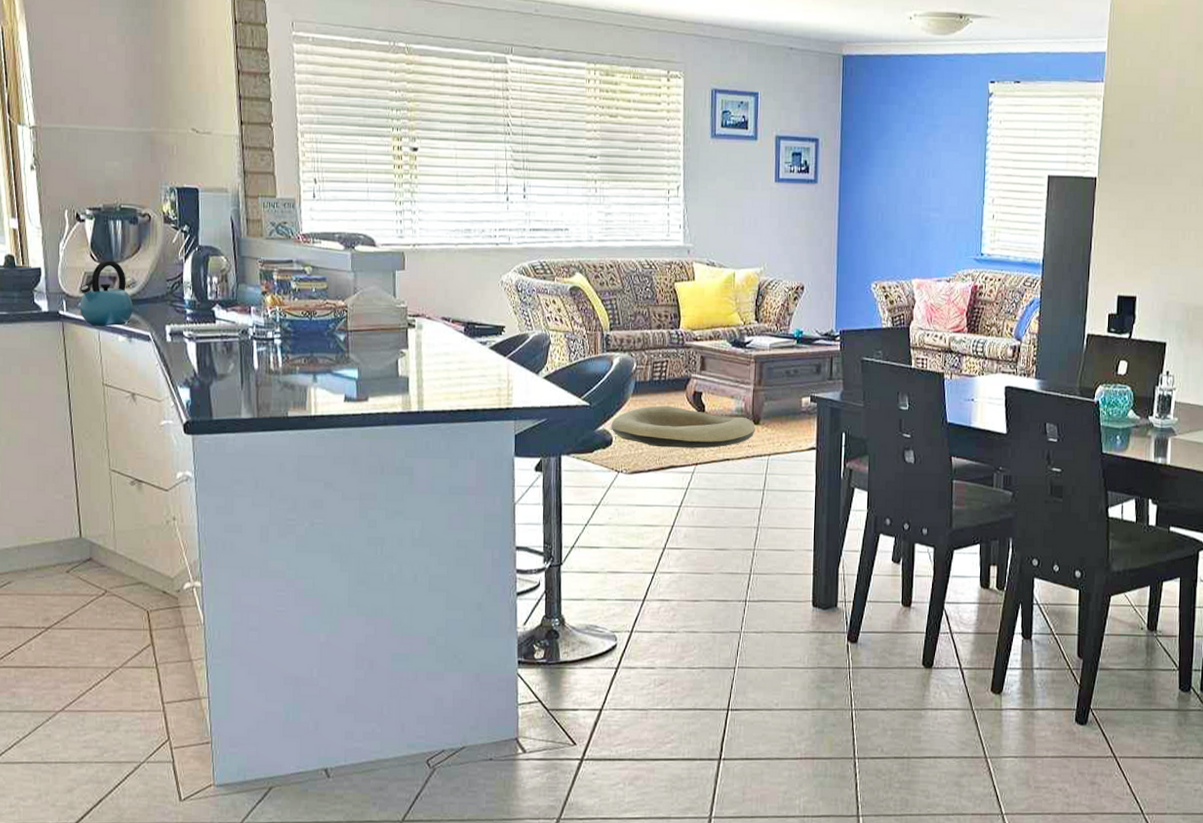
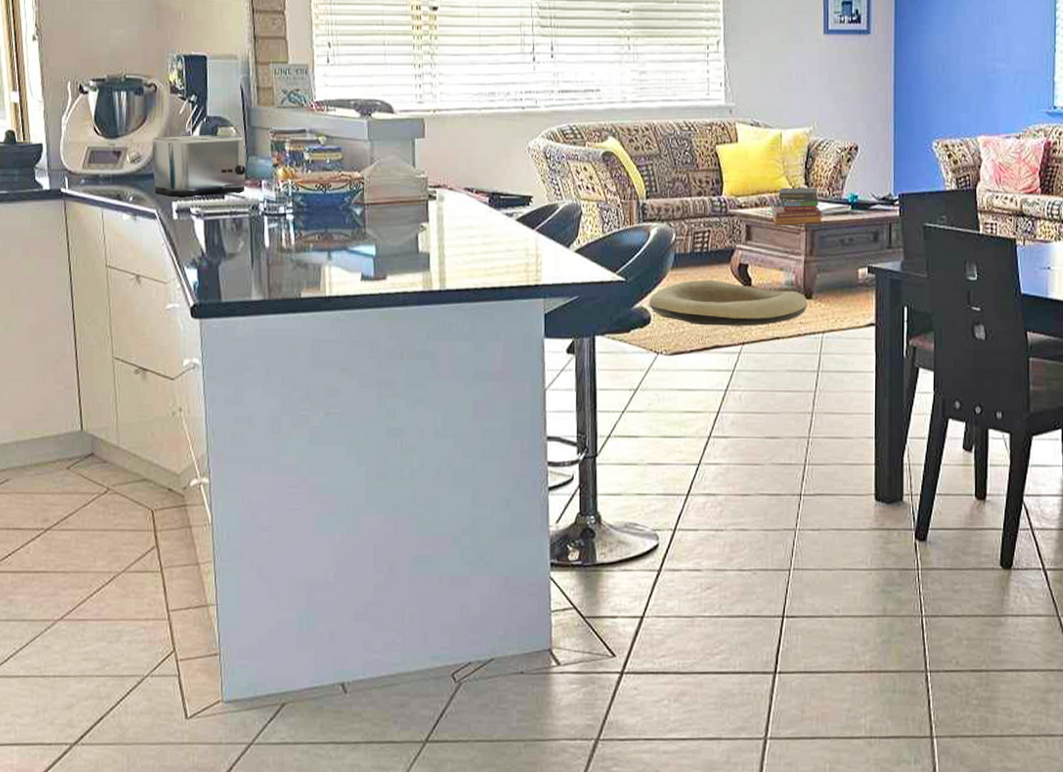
kettle: present [79,260,133,326] -> none [82,134,138,204]
toaster: none [146,262,236,322] -> present [152,134,246,198]
books: none [723,322,771,357] -> present [771,187,822,225]

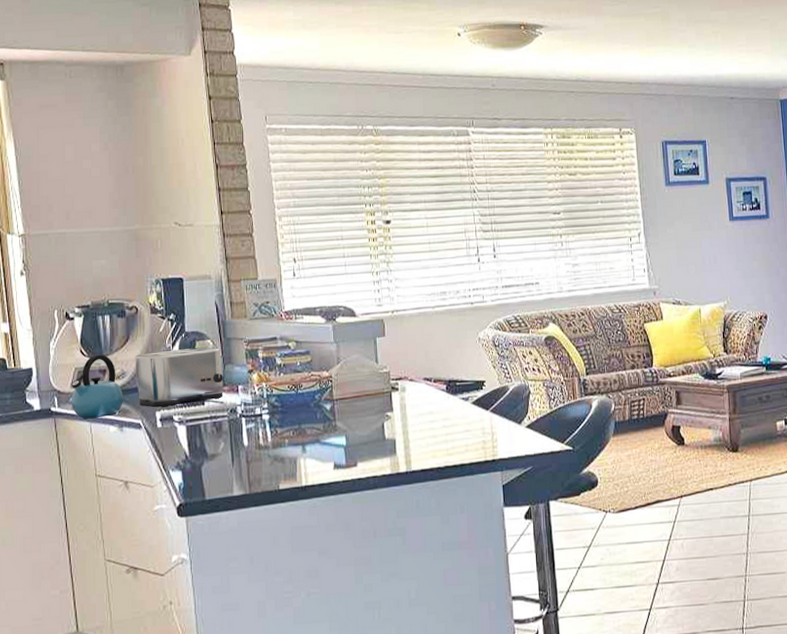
kettle: none [82,134,138,204] -> present [71,354,123,419]
dog bed: present [649,279,807,326] -> none [595,442,735,484]
books: present [771,187,822,225] -> none [696,354,742,389]

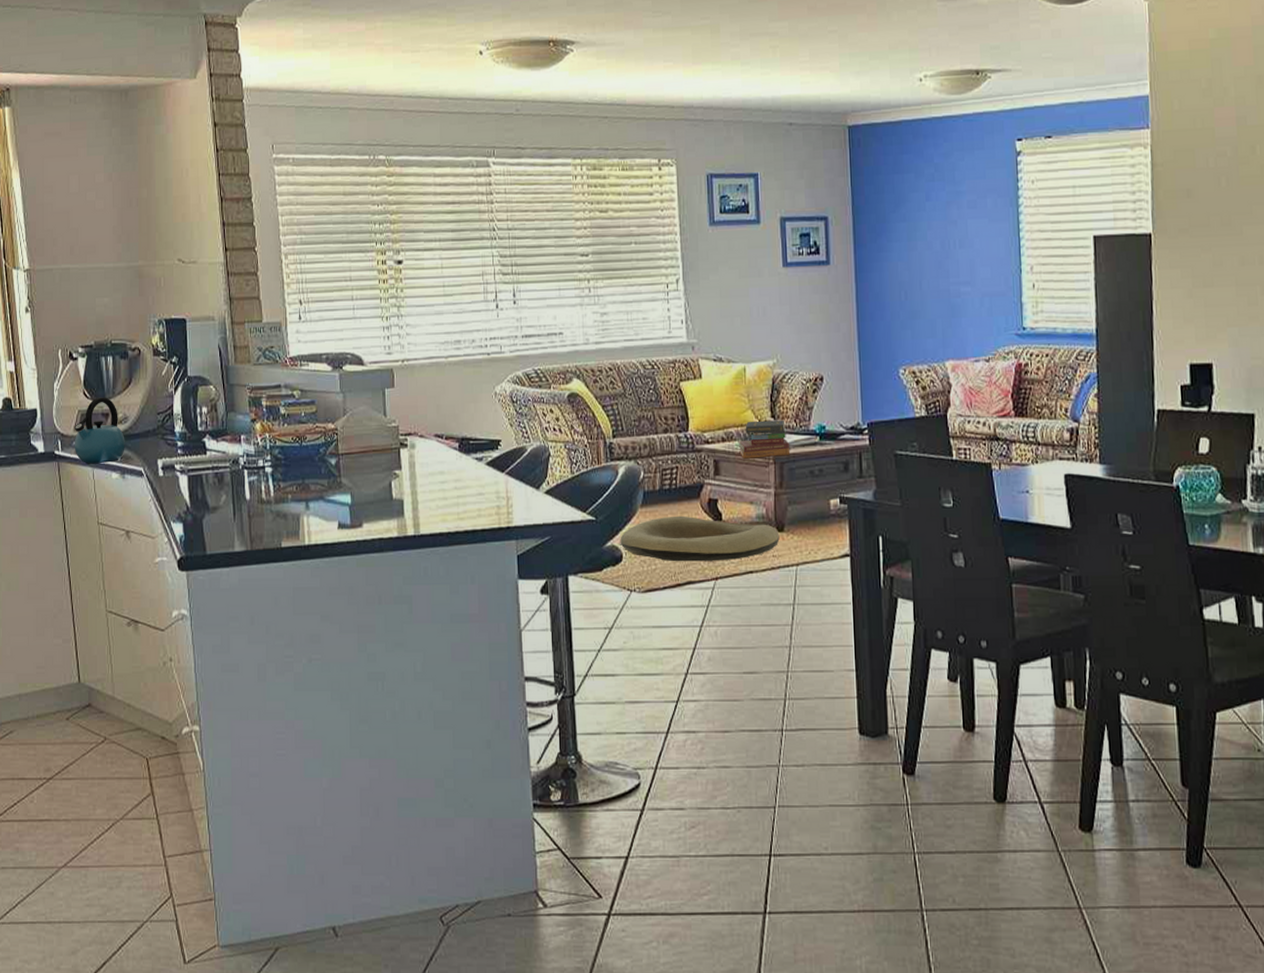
toaster: present [135,347,224,408] -> none [137,392,226,455]
dog bed: none [595,442,735,484] -> present [620,515,780,562]
books: none [696,354,742,389] -> present [738,420,791,459]

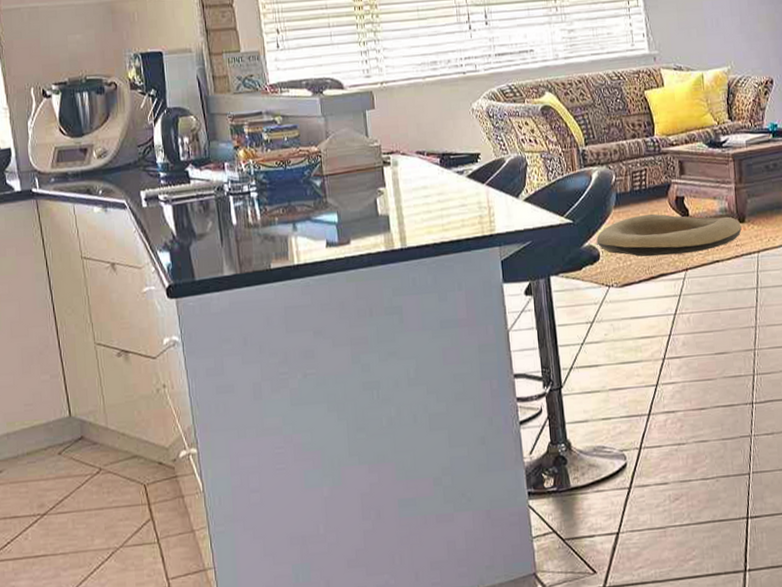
kettle: present [74,397,125,464] -> none [51,133,106,200]
books: present [738,420,791,459] -> none [699,121,748,158]

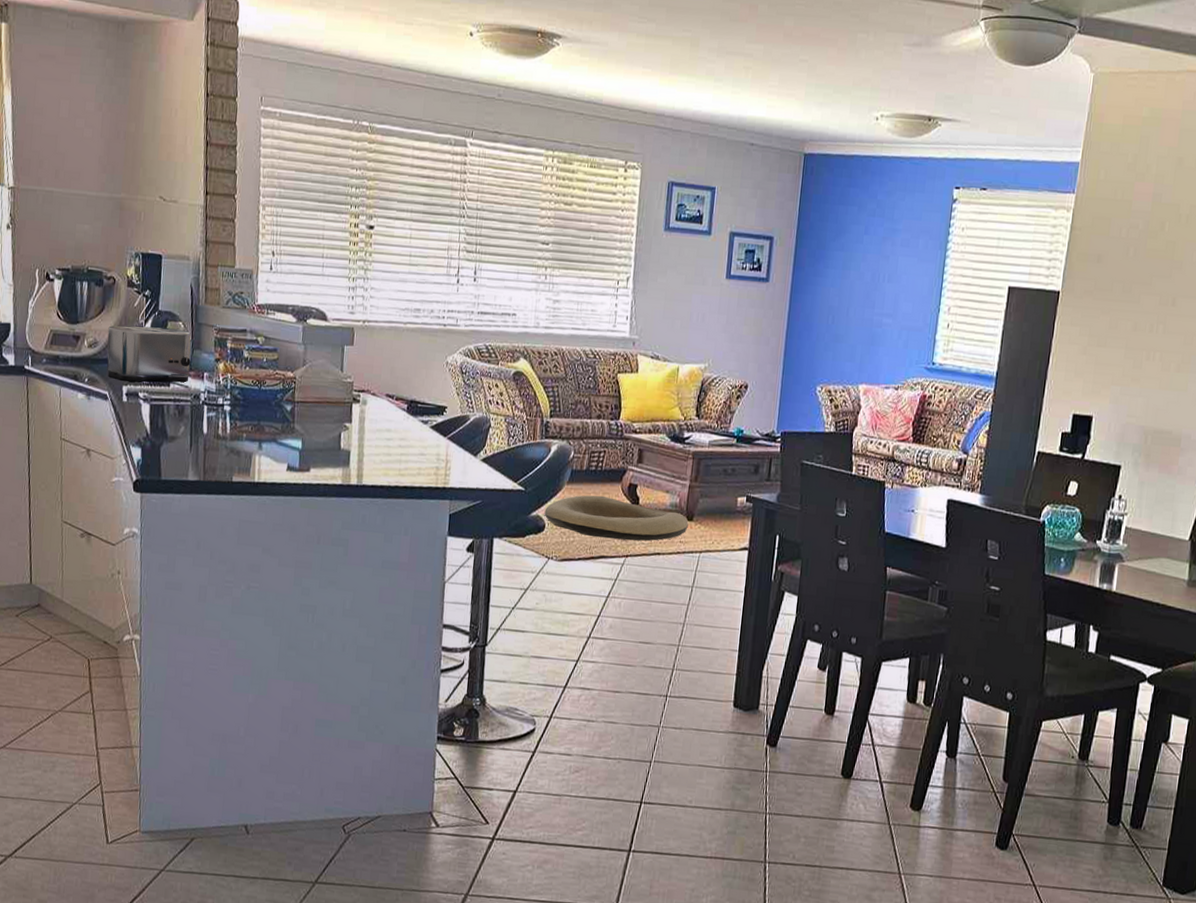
toaster: none [116,123,210,187] -> present [107,325,192,383]

